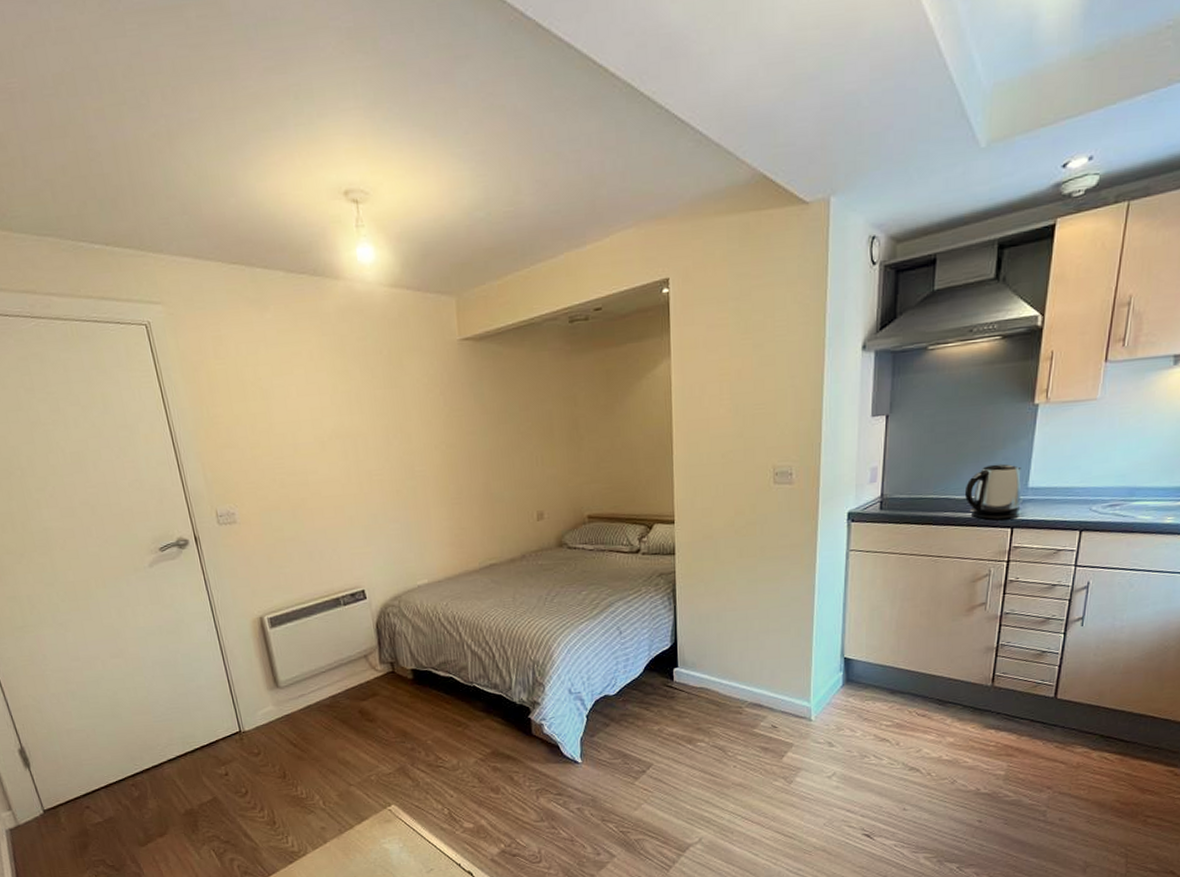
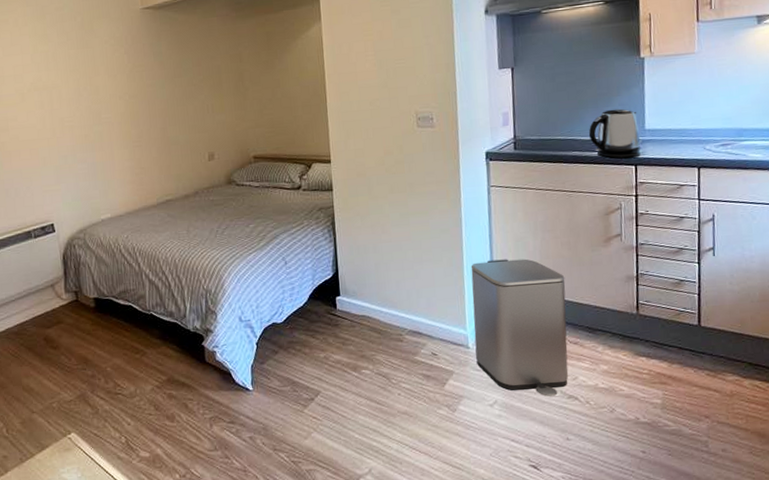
pedal bin: none [817,628,920,768] -> present [470,259,569,396]

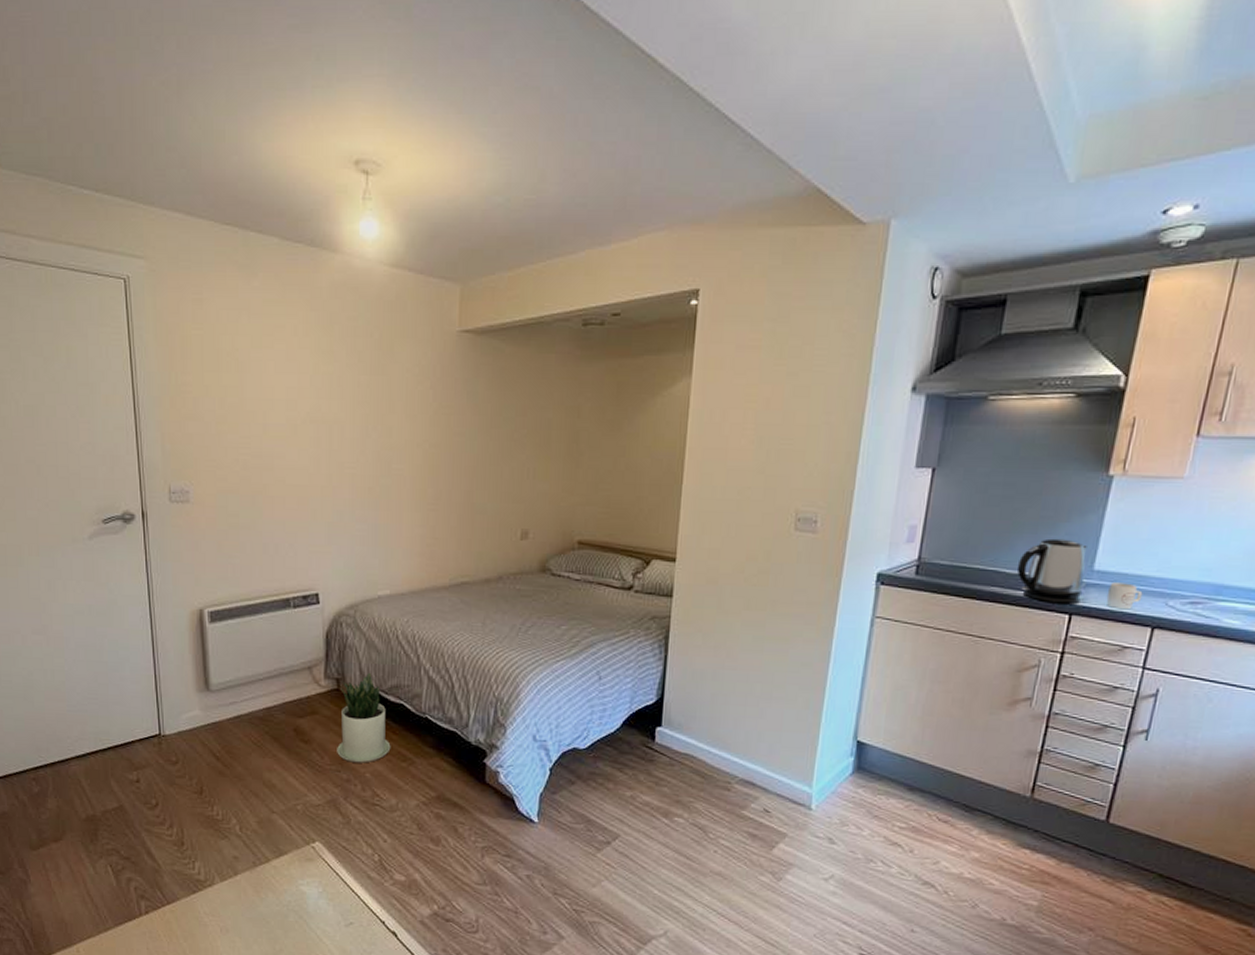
planter: none [79,284,125,360] -> present [337,673,391,763]
pedal bin: present [470,259,569,396] -> none [816,708,949,880]
mug: none [659,136,686,157] -> present [1105,582,1143,610]

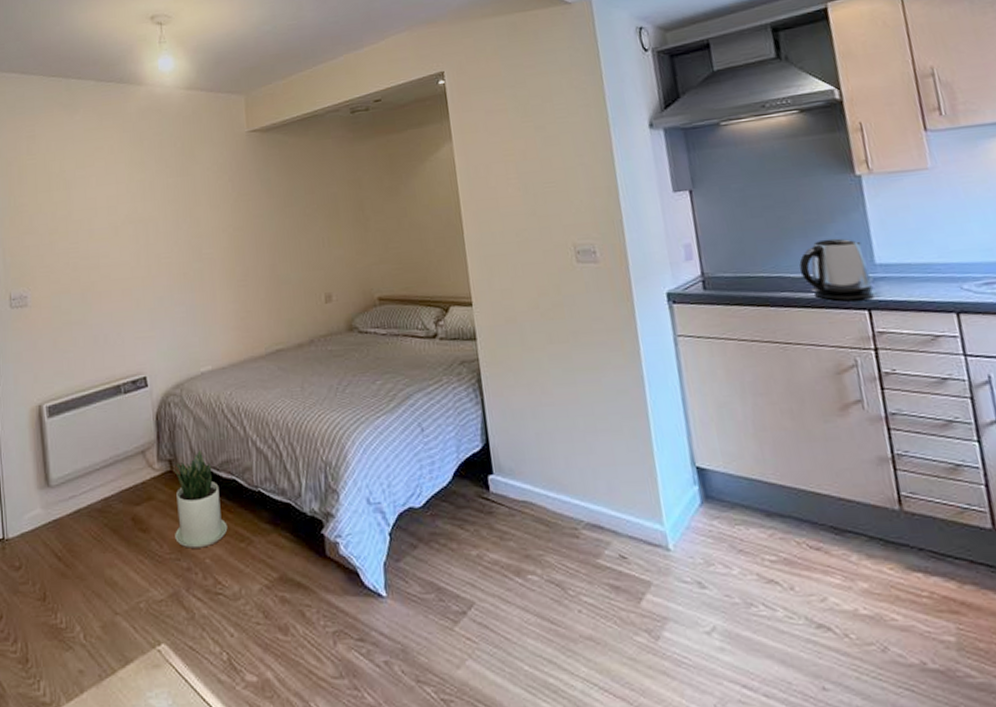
mug: present [1105,582,1143,610] -> none [897,272,935,300]

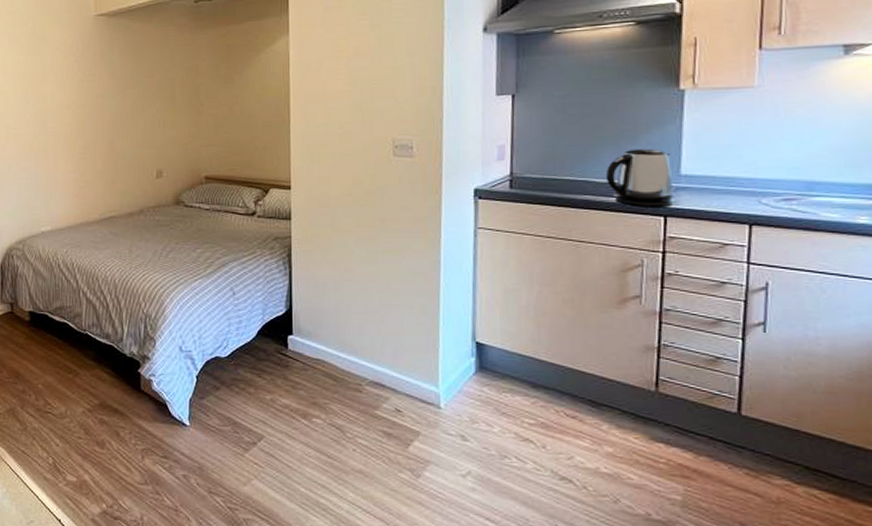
planter: present [173,451,228,549] -> none [13,297,58,376]

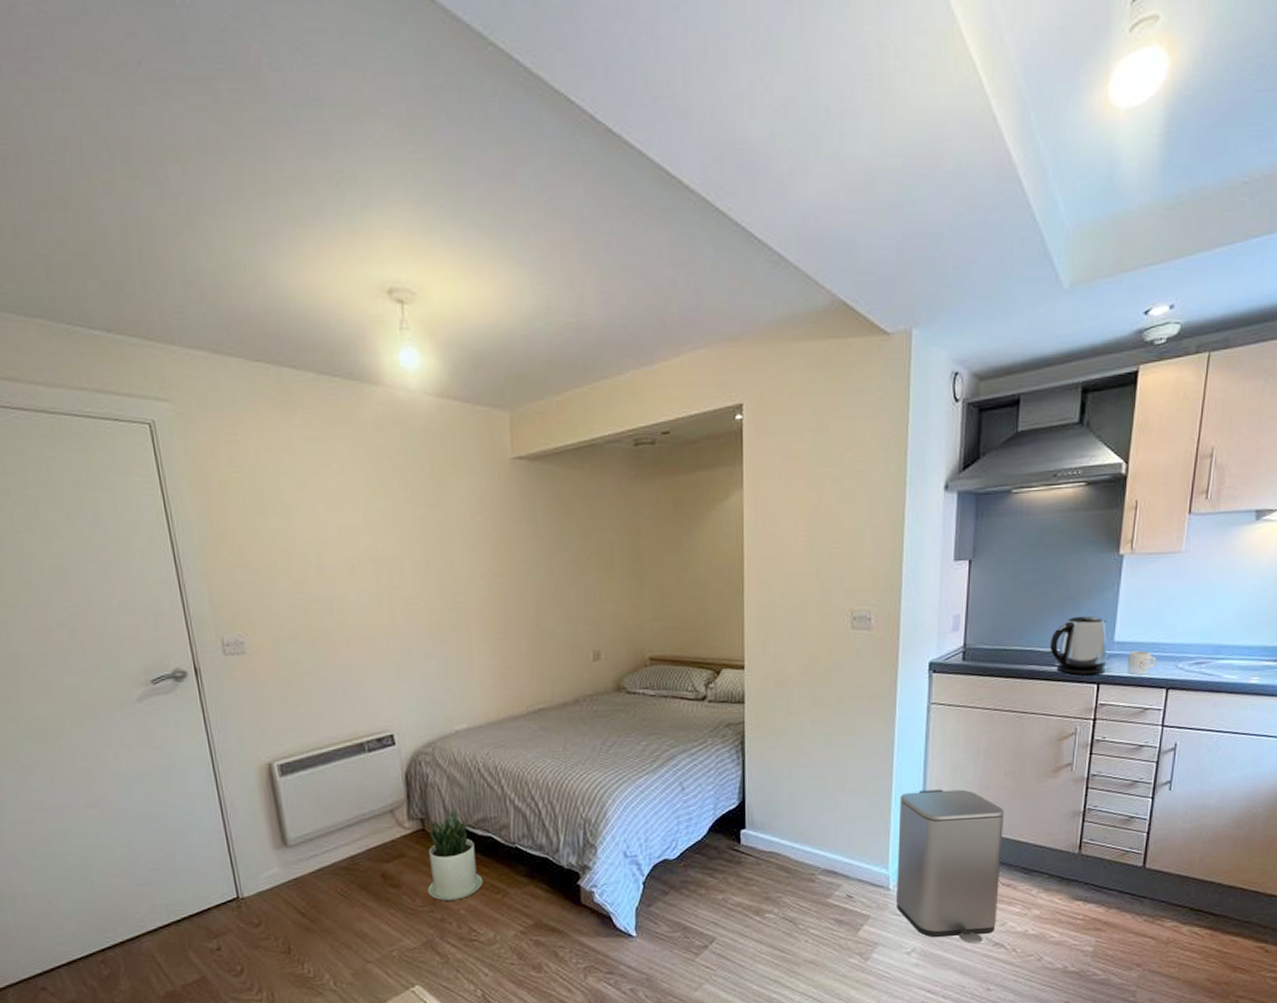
planter: none [13,297,58,376] -> present [426,810,483,901]
pedal bin: none [447,312,565,475] -> present [895,789,1005,944]
mug: none [698,185,734,210] -> present [1126,651,1157,676]

